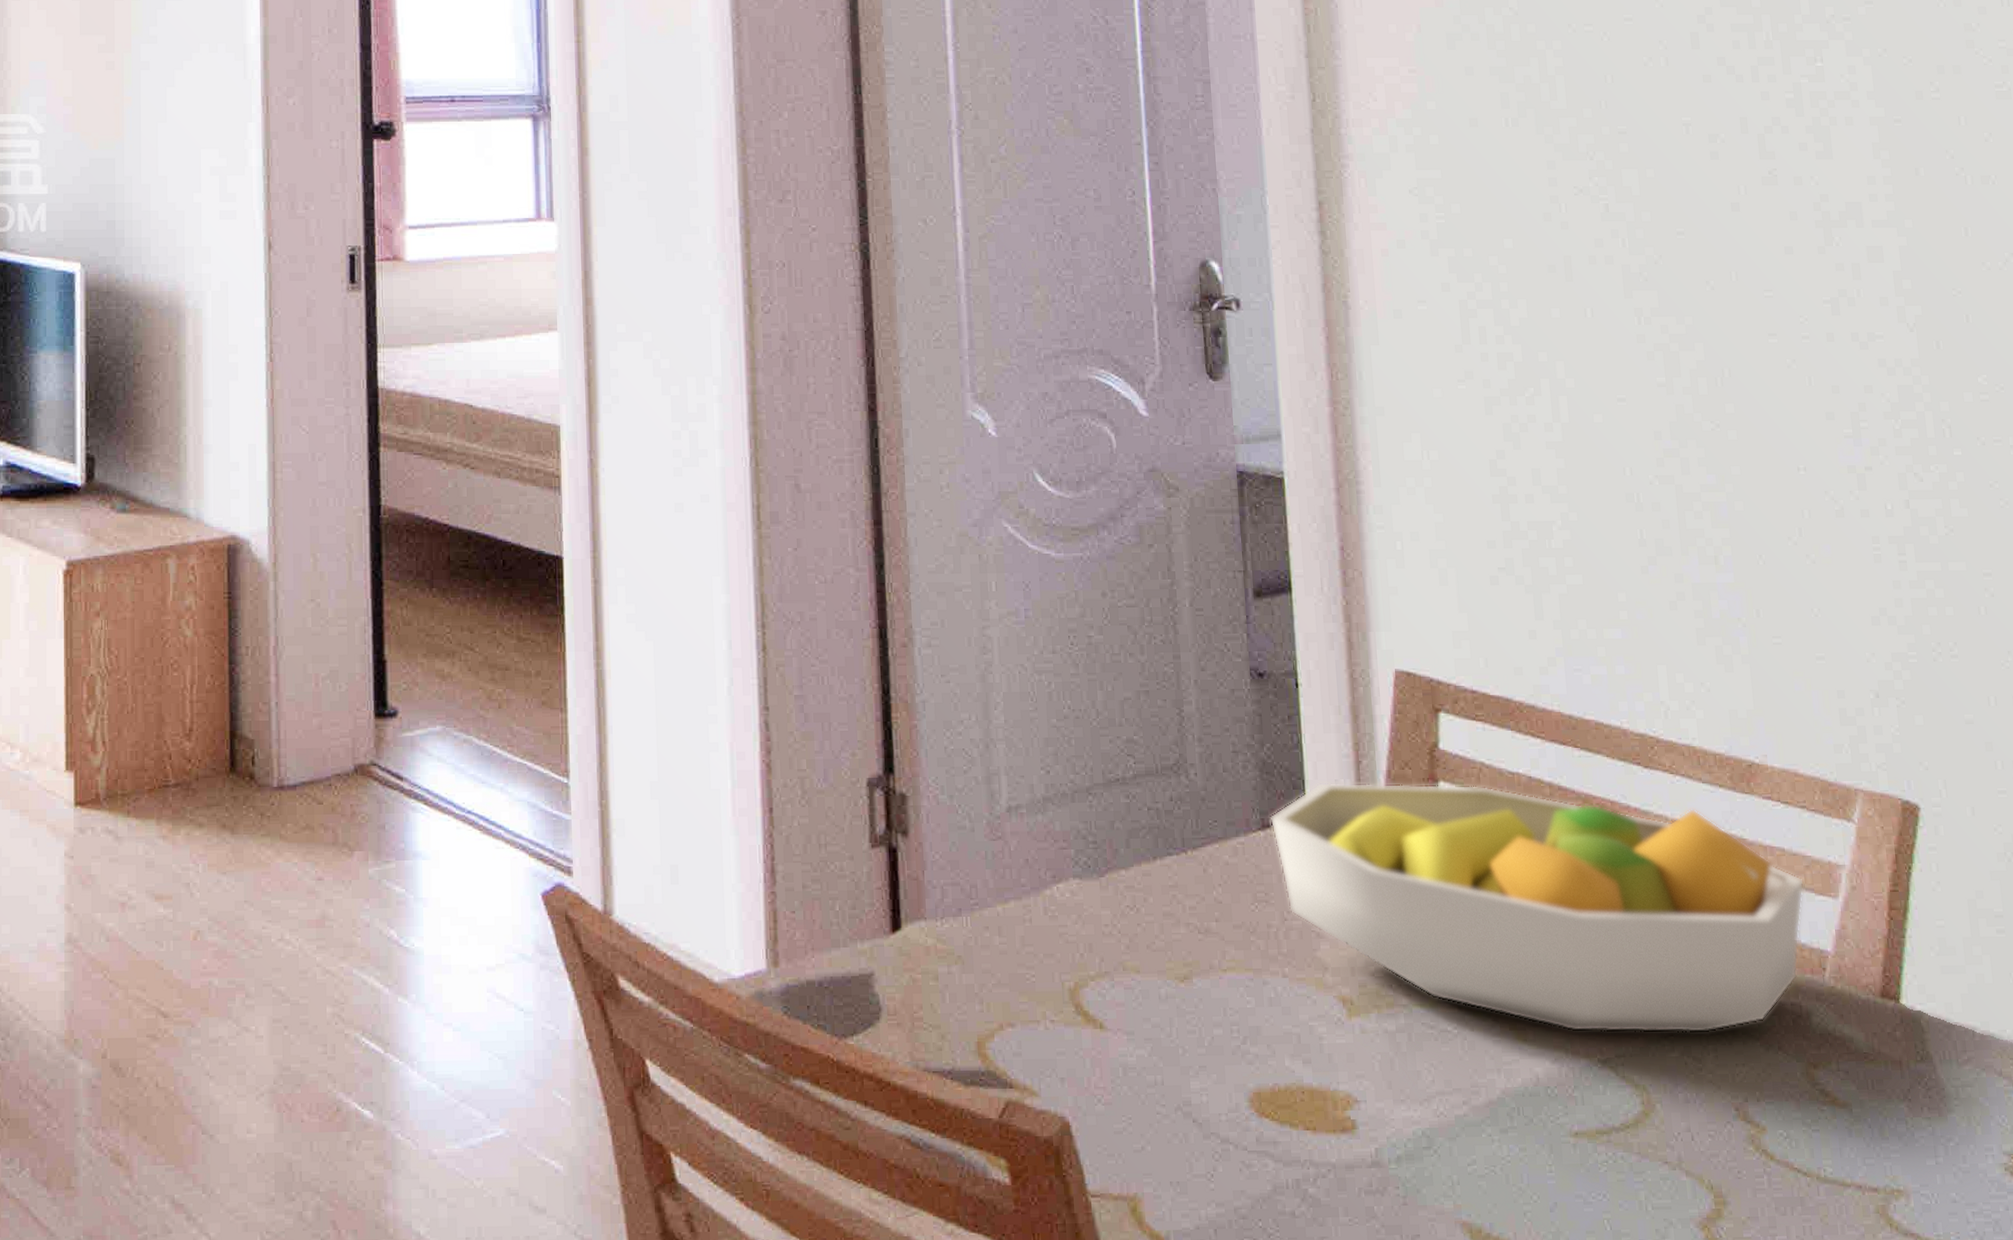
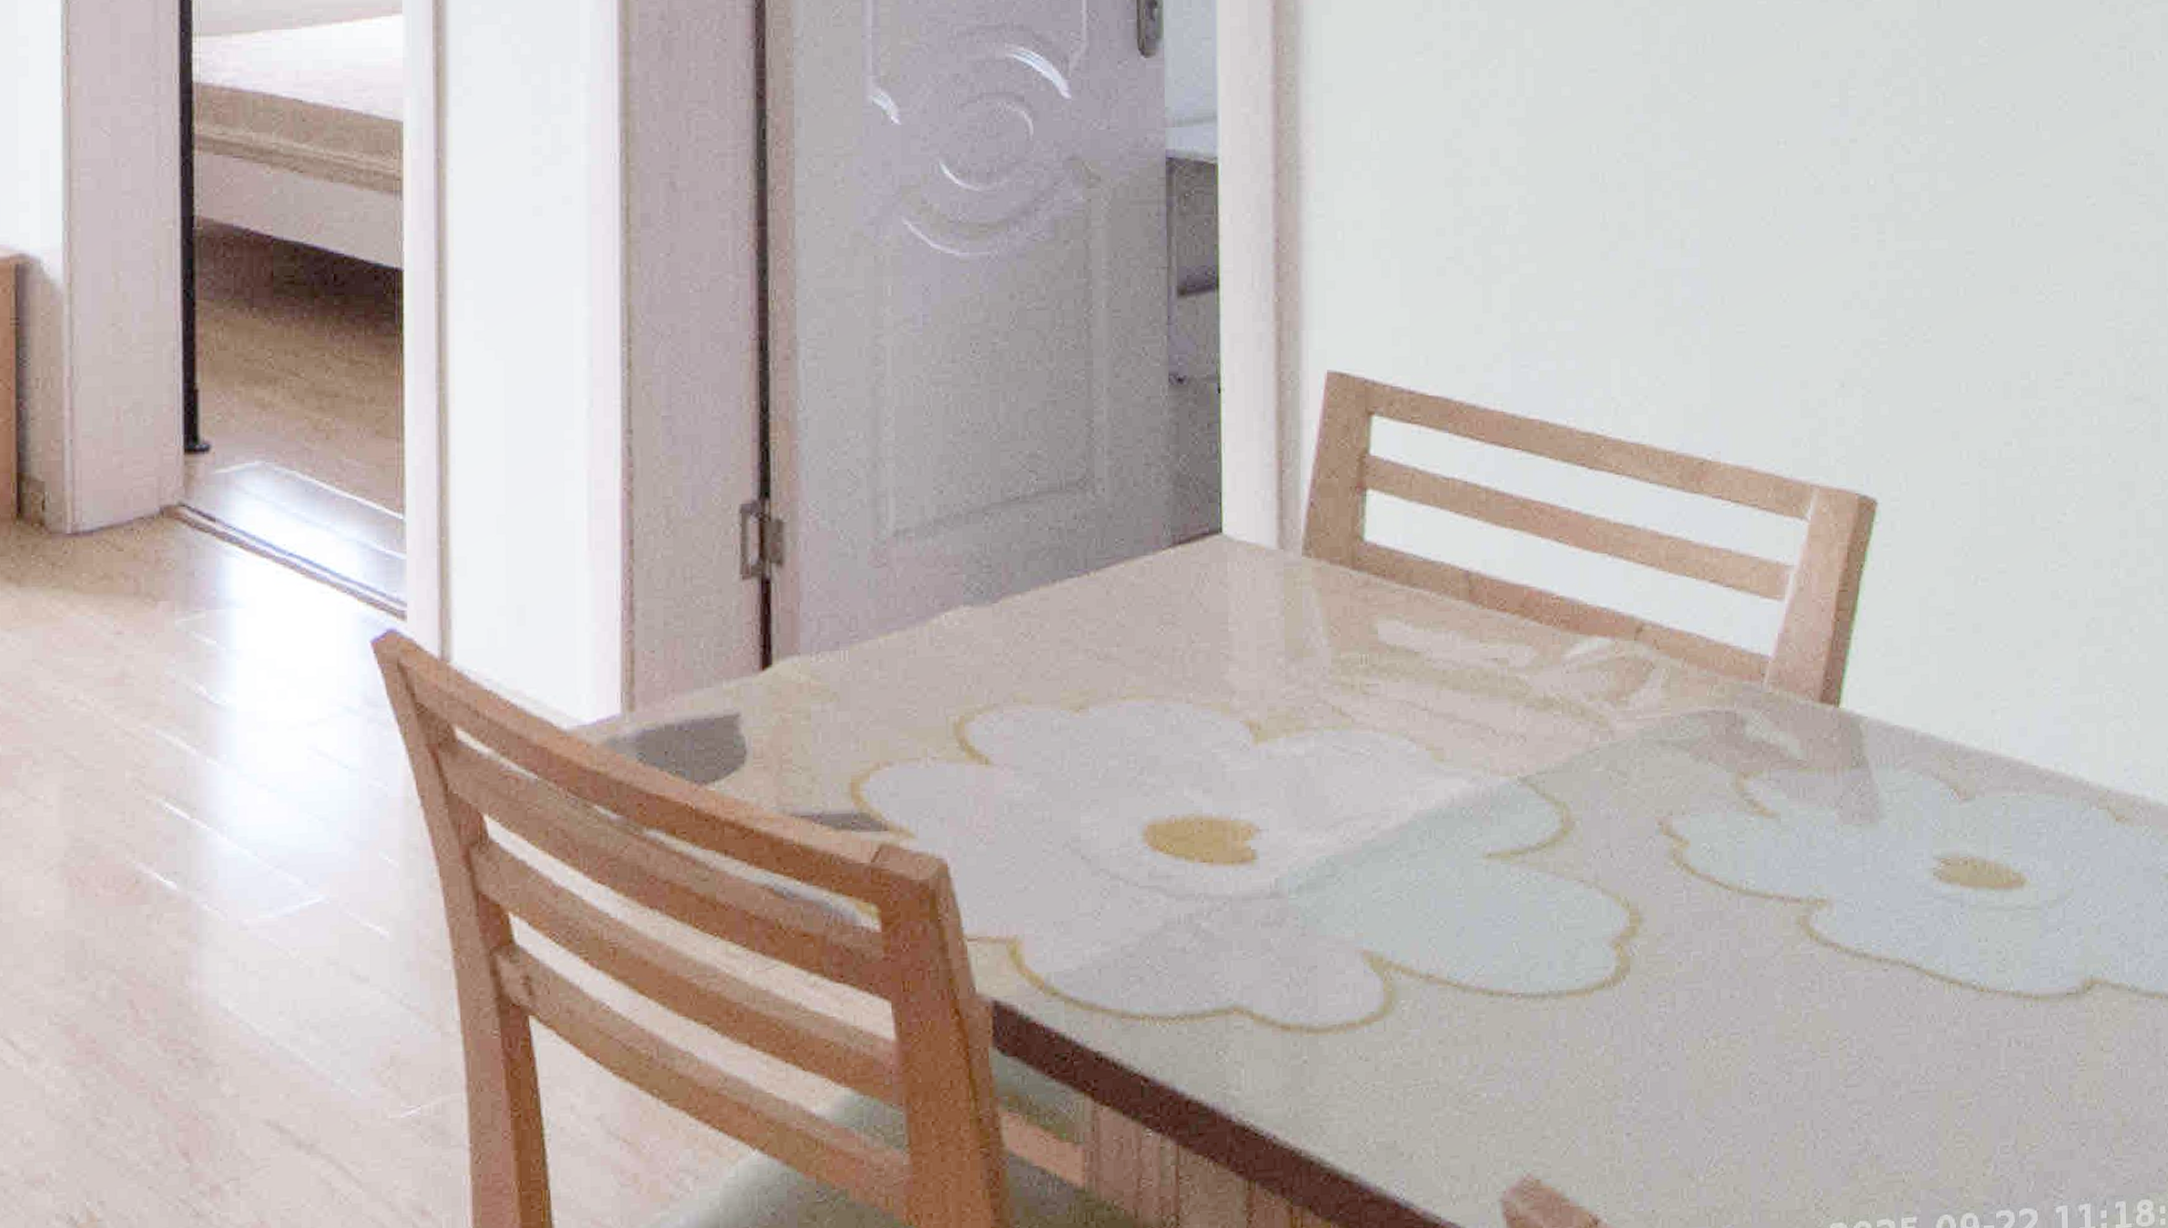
fruit bowl: present [1270,782,1805,1034] -> none [1182,492,1750,750]

